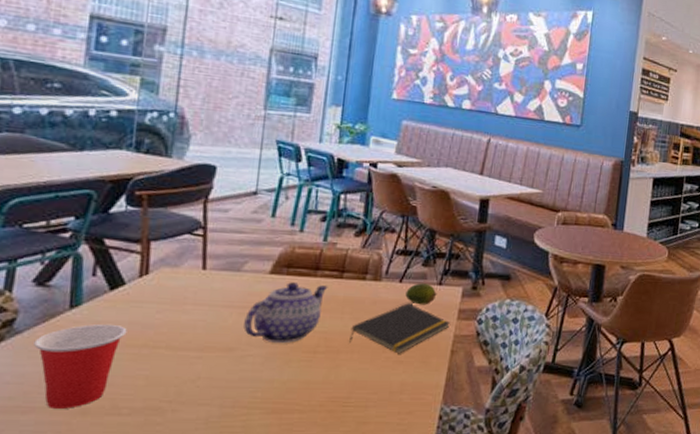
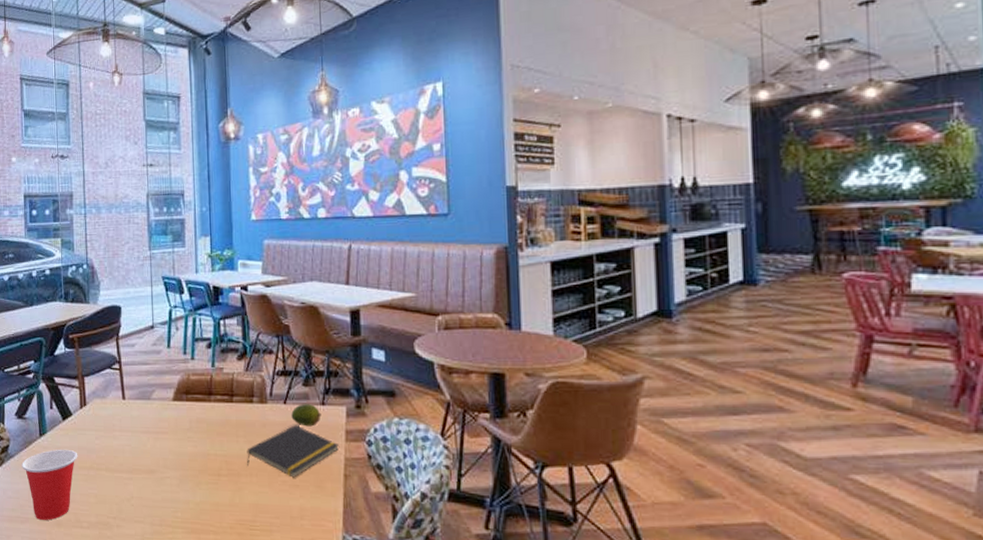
teapot: present [244,282,328,344] -> none [159,408,222,467]

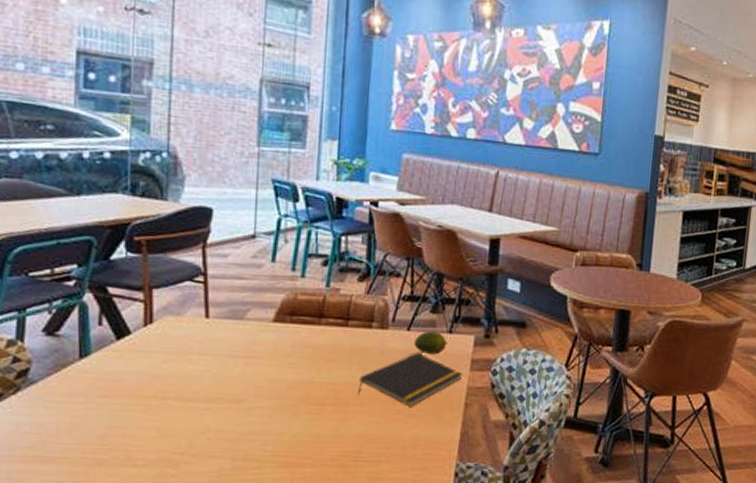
cup: present [22,449,78,520] -> none [48,374,136,459]

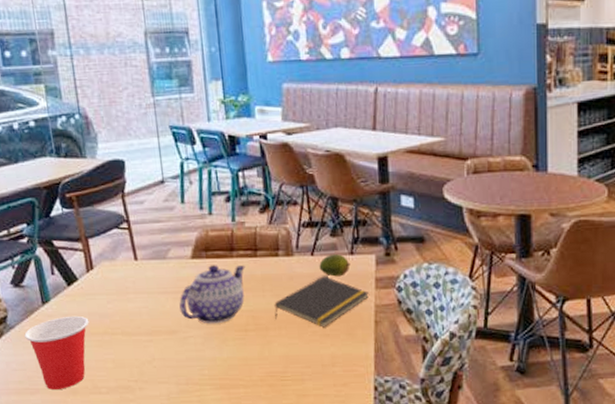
cup: none [48,374,136,459] -> present [24,315,89,390]
teapot: none [250,331,333,395] -> present [179,265,245,324]

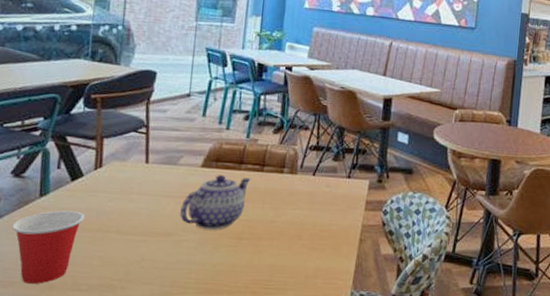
notepad: present [274,276,369,328] -> none [270,195,358,242]
fruit: present [319,254,350,277] -> none [318,176,346,197]

